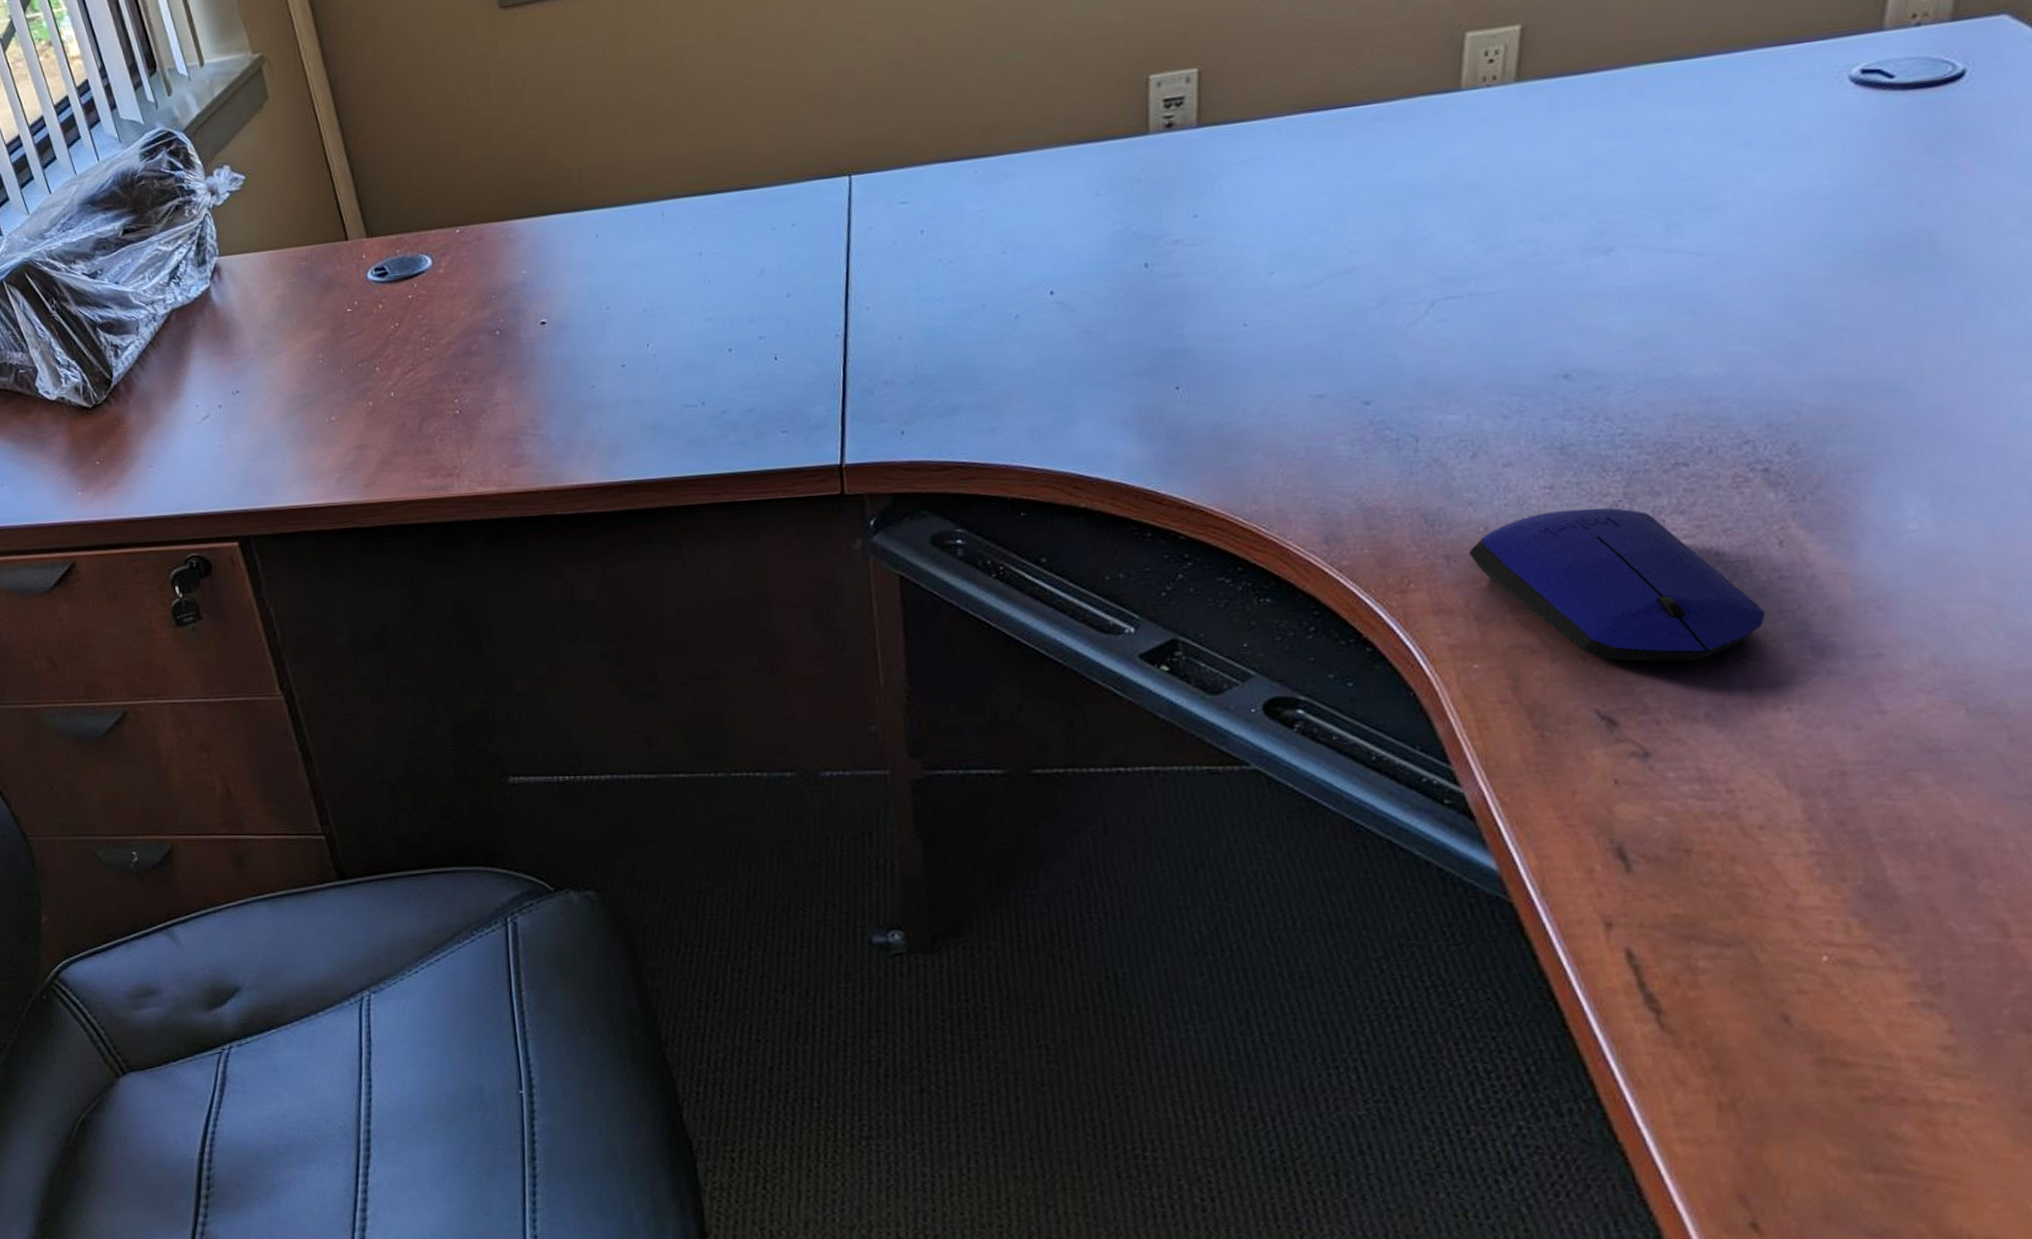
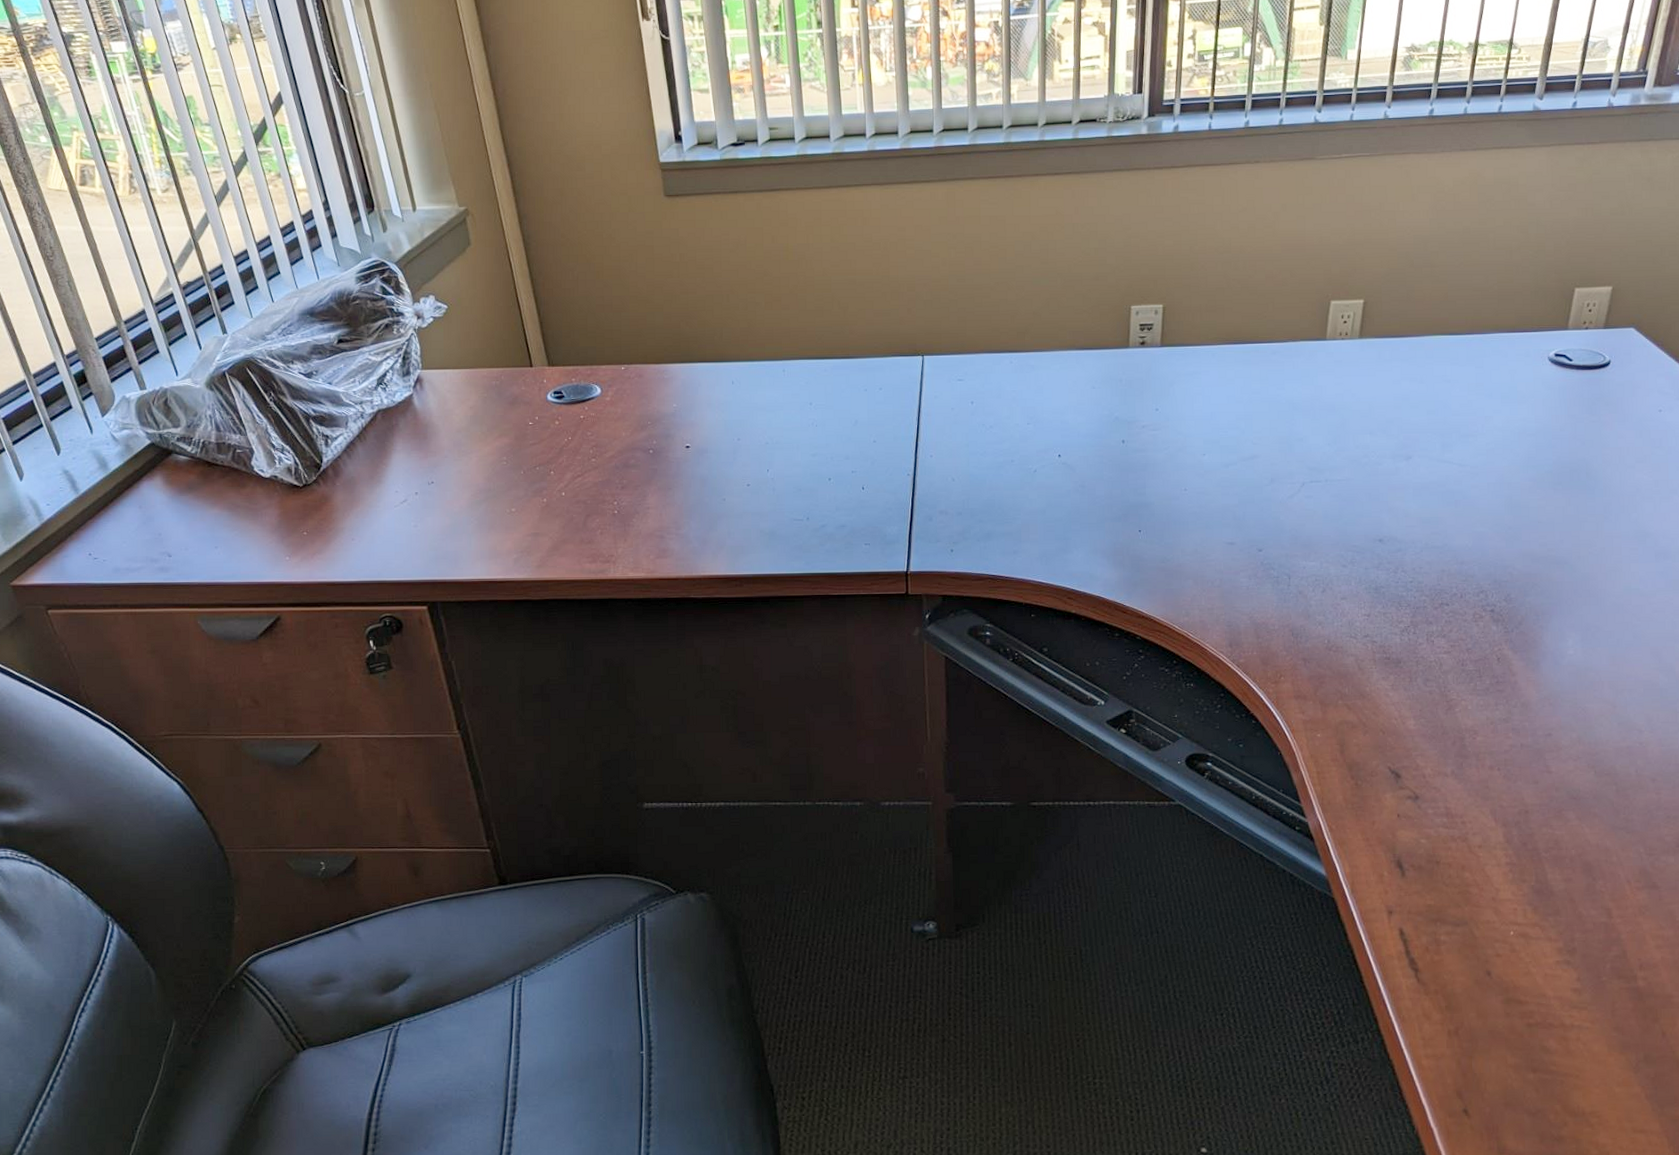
computer mouse: present [1468,507,1766,662] -> none [1318,630,1488,736]

